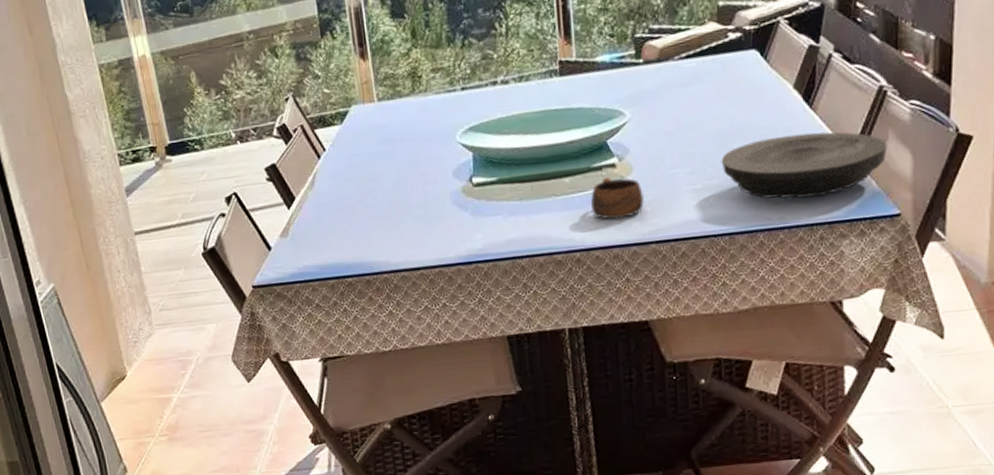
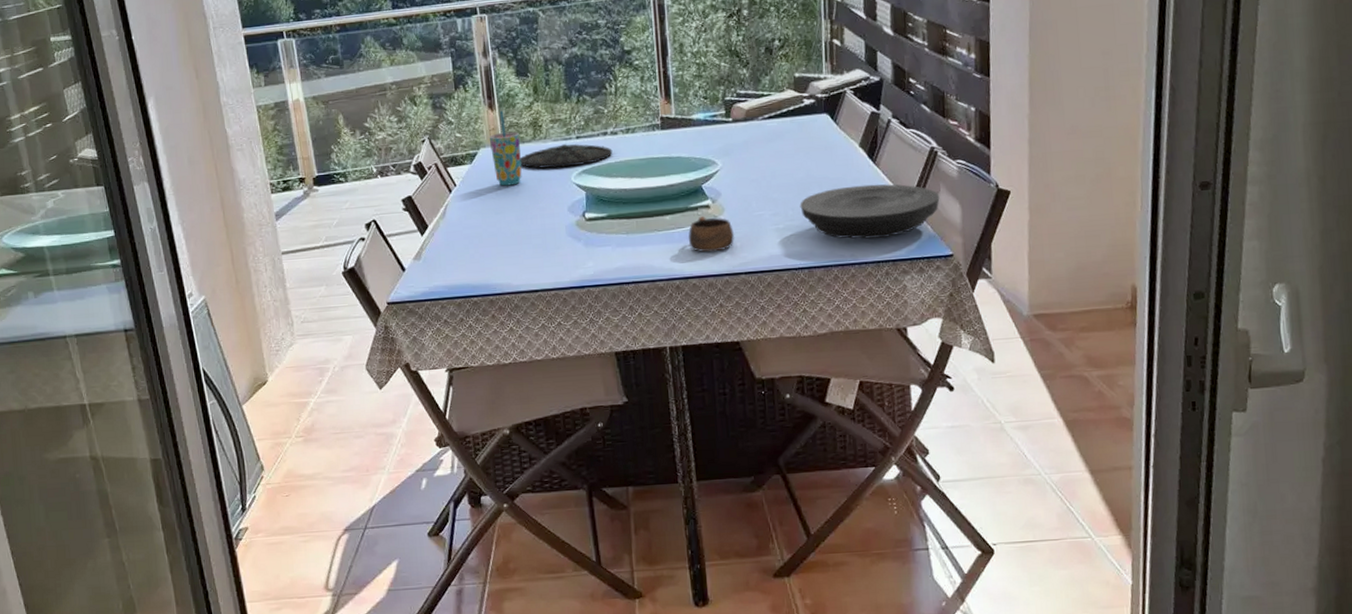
cup: none [361,59,400,149] -> present [489,110,522,186]
plate: none [397,96,503,127] -> present [519,144,613,169]

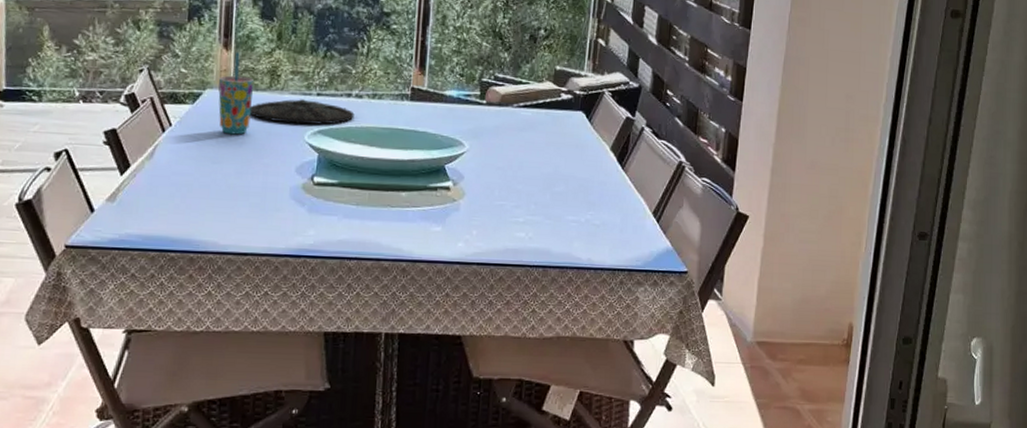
cup: present [688,216,735,253] -> none [423,197,473,237]
plate: present [800,184,940,239] -> none [543,188,682,247]

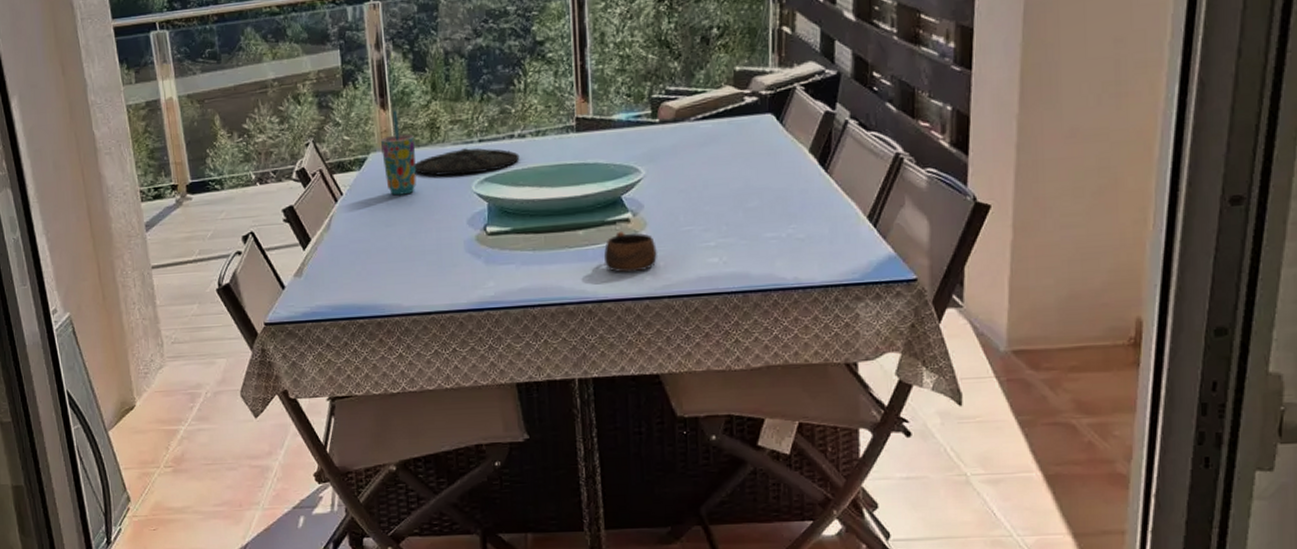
cup: none [423,197,473,237] -> present [604,231,658,273]

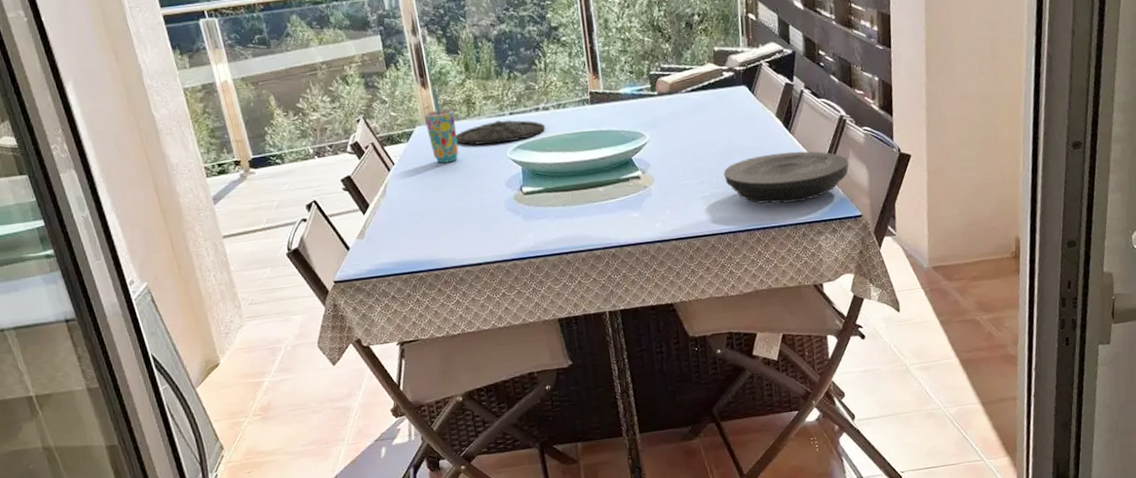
cup: present [604,231,658,273] -> none [621,186,665,221]
plate: none [735,195,904,260] -> present [723,151,849,204]

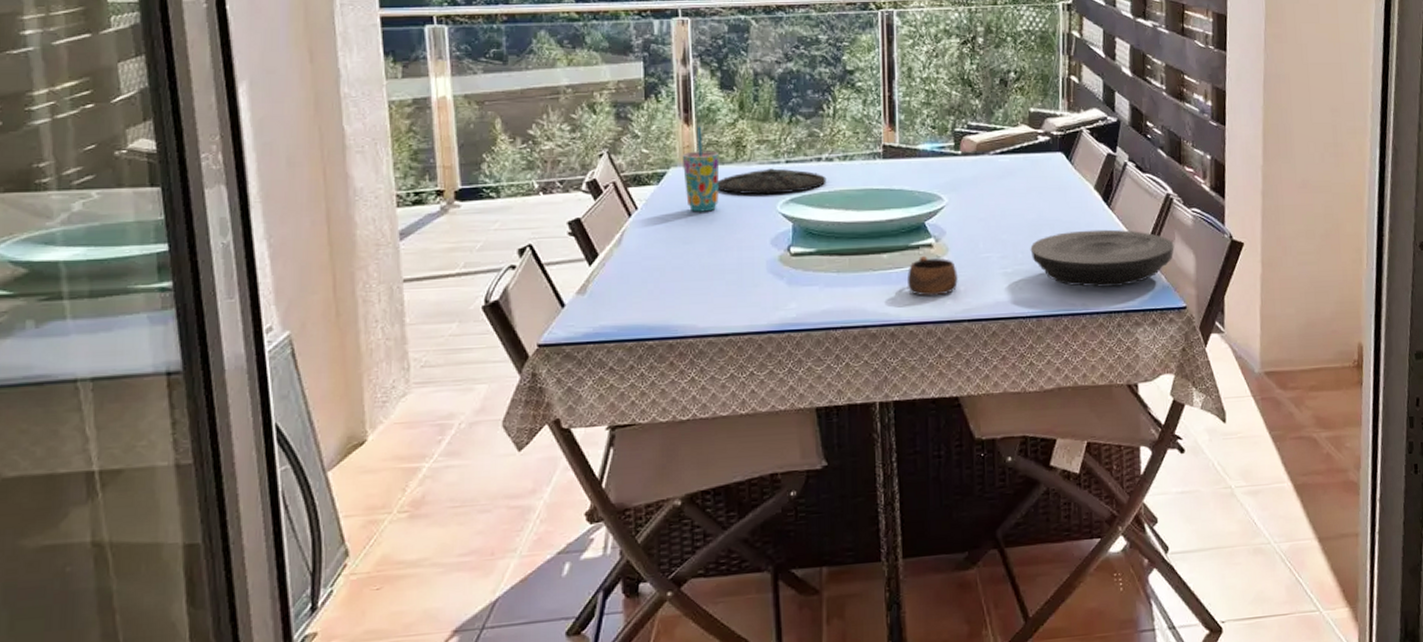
cup: none [621,186,665,221] -> present [908,255,959,296]

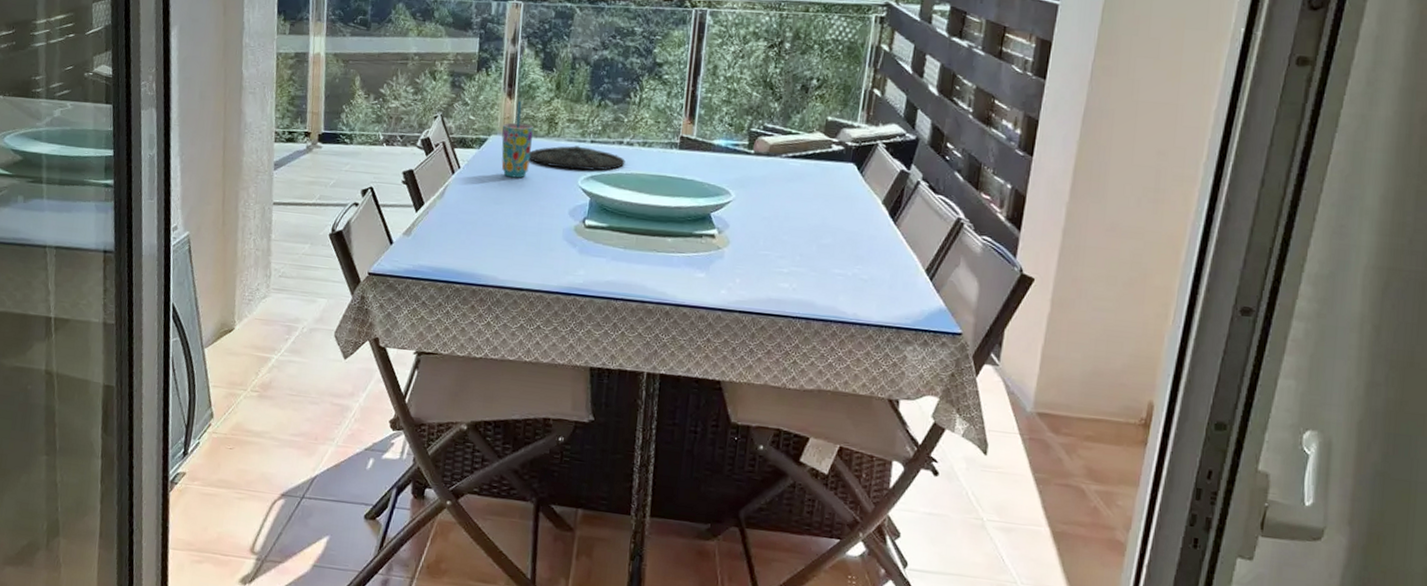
cup: present [908,255,959,296] -> none [687,244,736,284]
plate: present [1030,229,1174,288] -> none [809,241,958,303]

